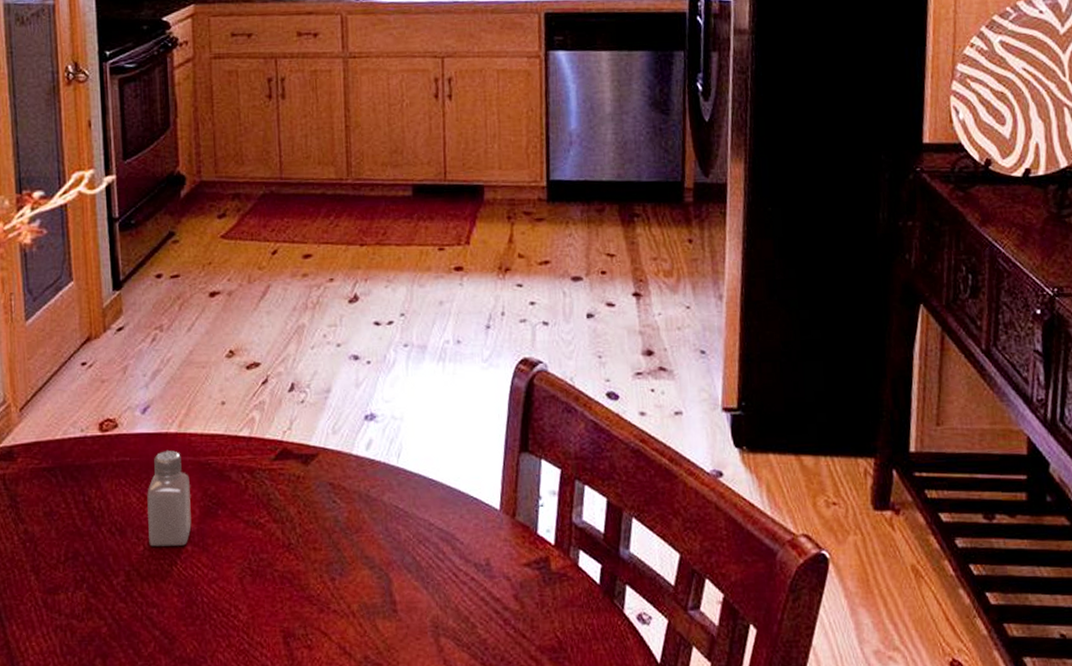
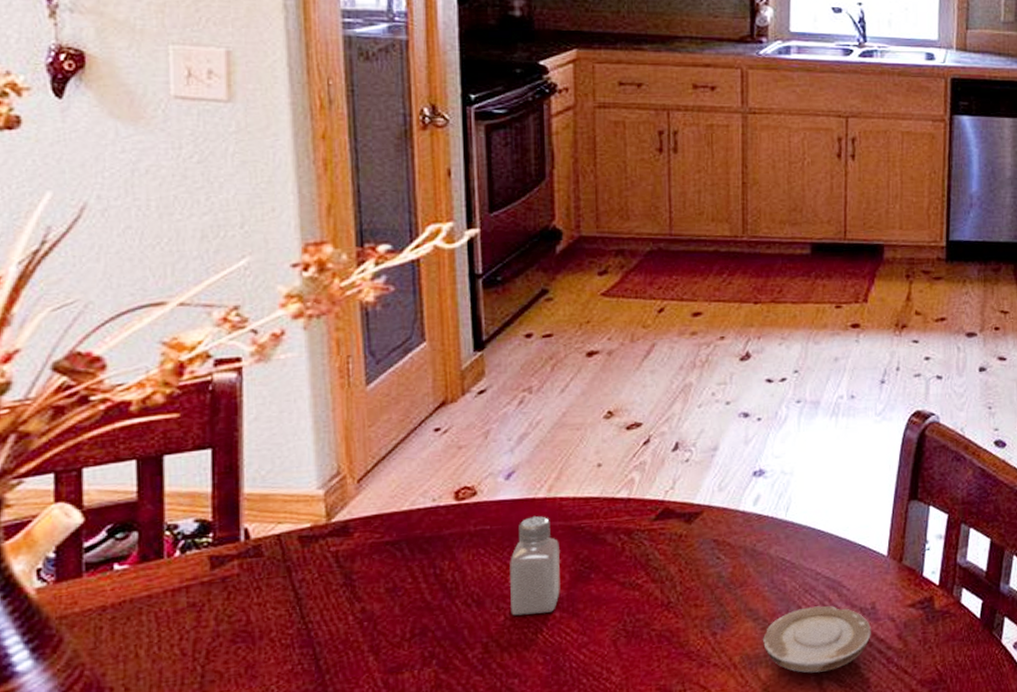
plate: none [380,558,487,628] -> present [763,606,871,673]

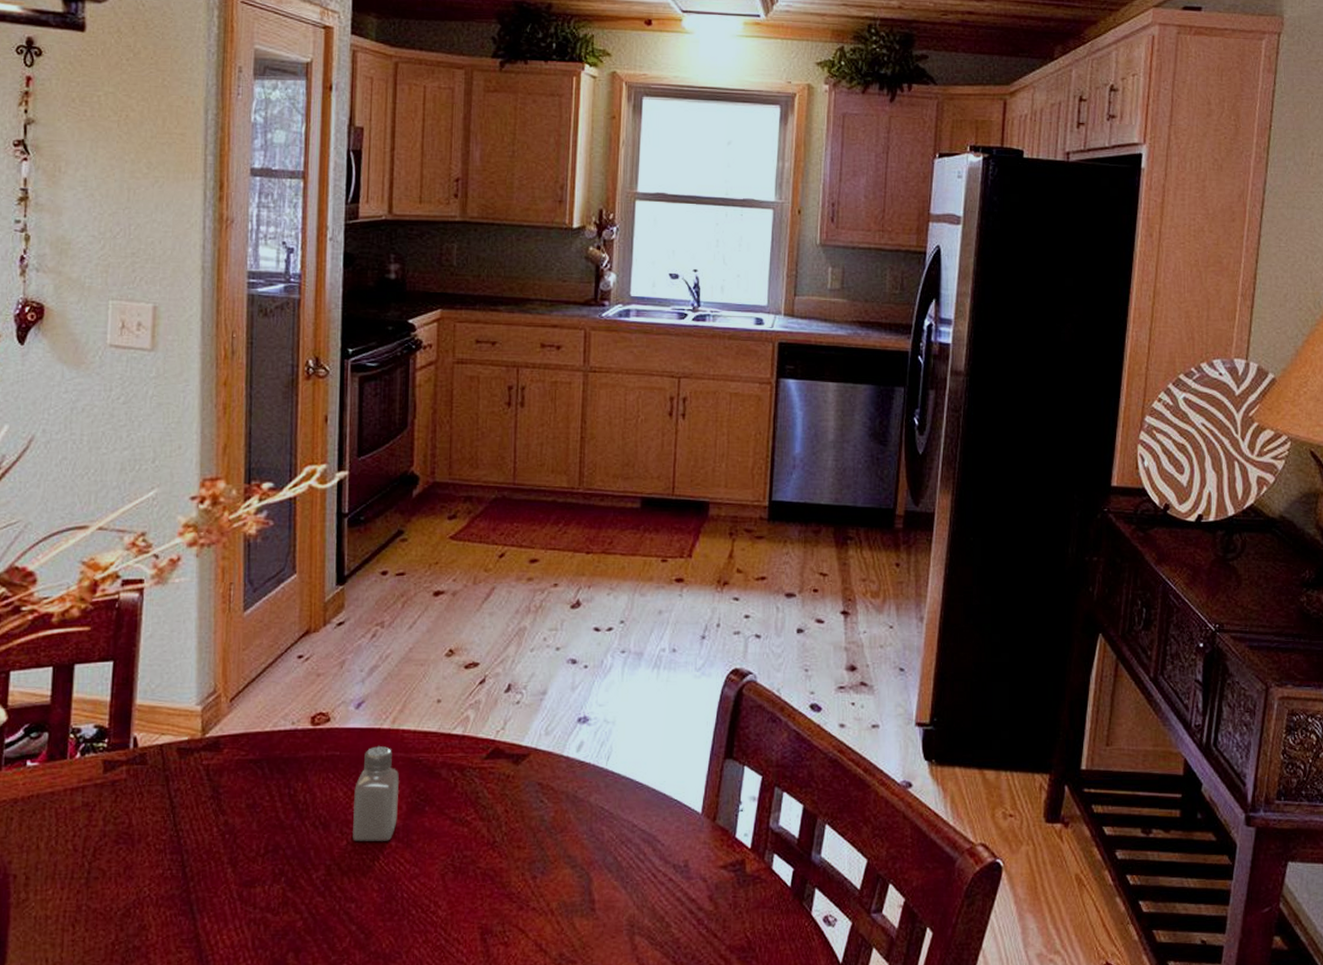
plate: present [763,606,871,673] -> none [580,859,683,927]

